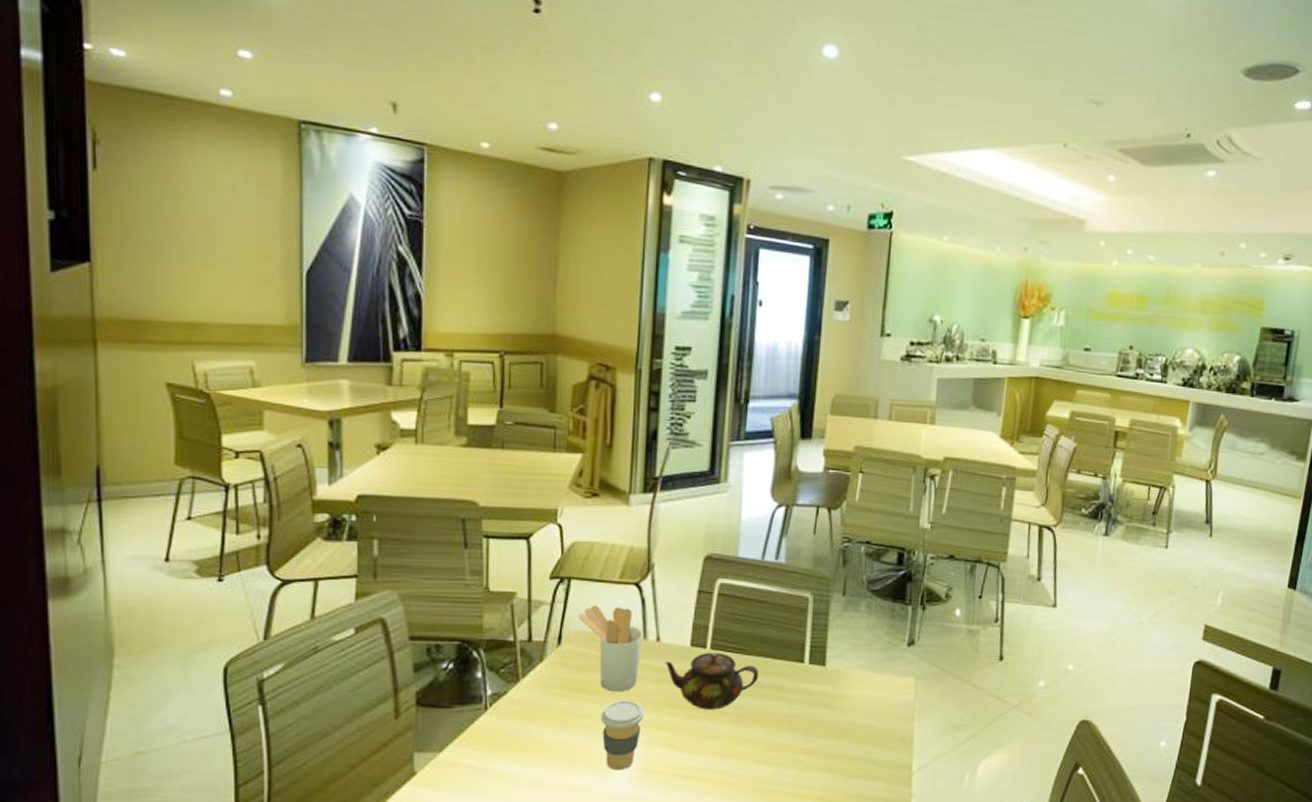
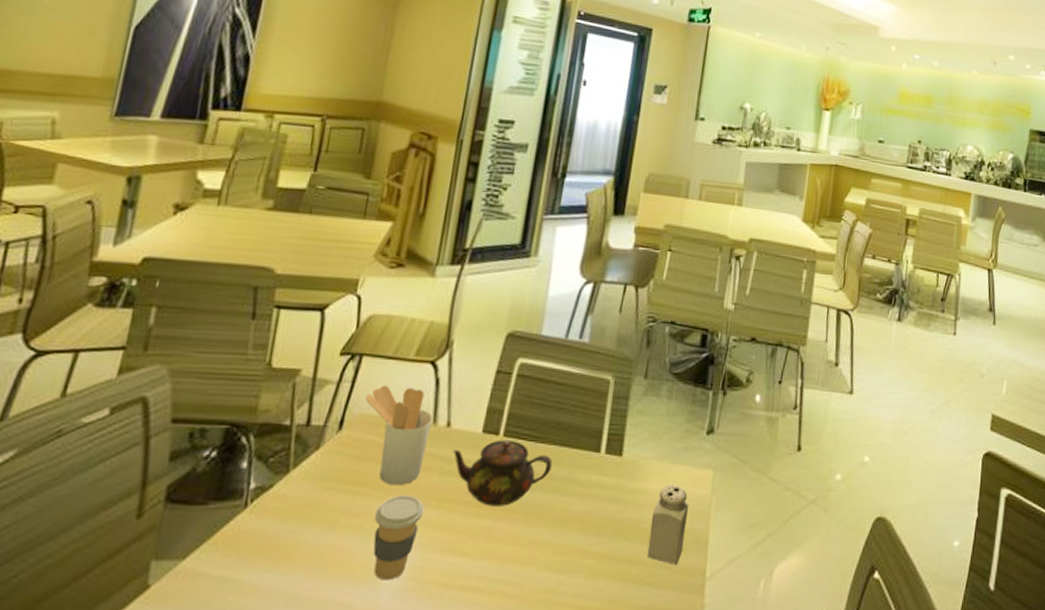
salt shaker: none [855,691,893,760] -> present [647,485,689,565]

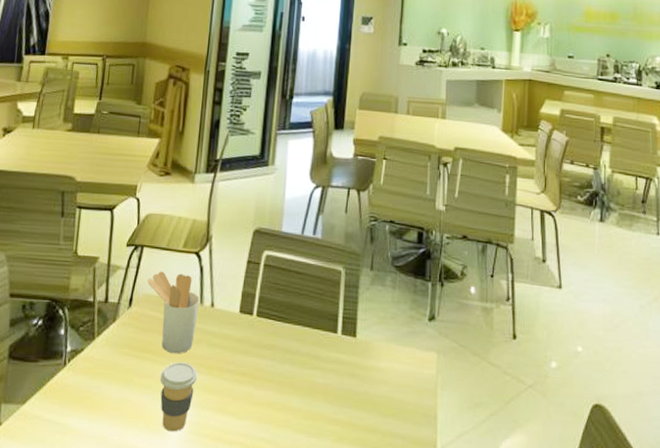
teapot: present [452,439,553,506] -> none [217,319,298,376]
salt shaker: present [647,485,689,565] -> none [383,364,418,436]

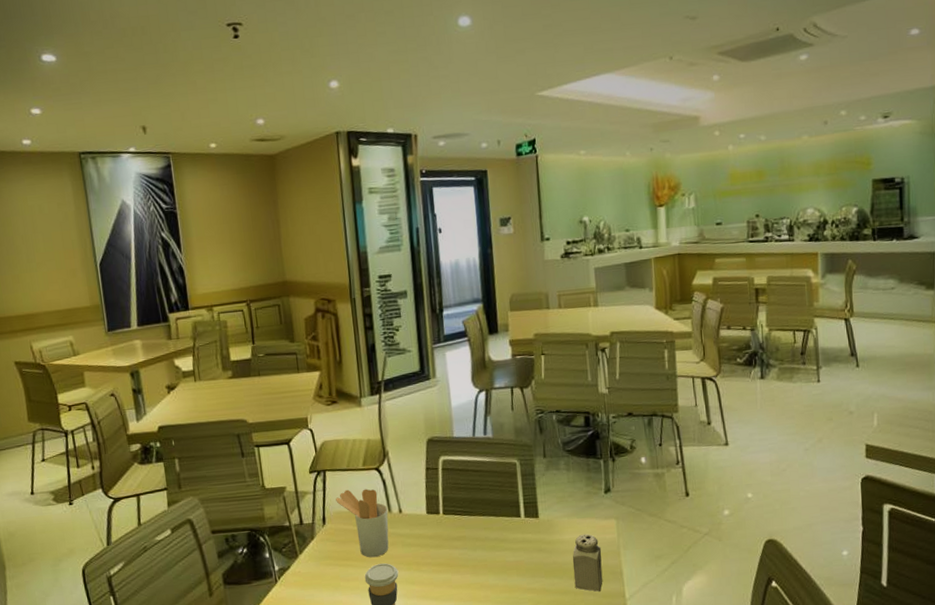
salt shaker: none [383,364,418,436] -> present [572,534,603,592]

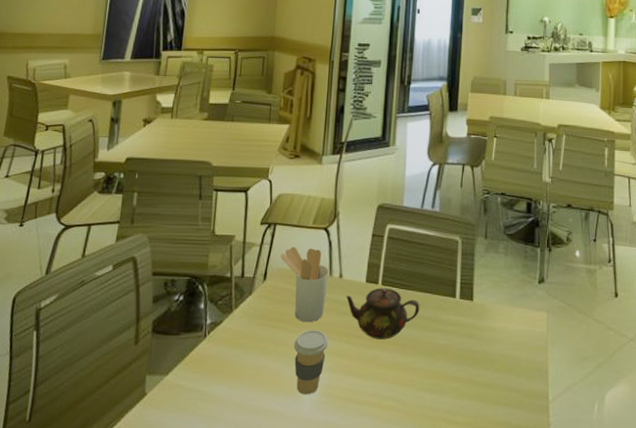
teapot: none [408,516,486,565] -> present [345,287,420,340]
salt shaker: present [572,534,603,592] -> none [500,324,530,389]

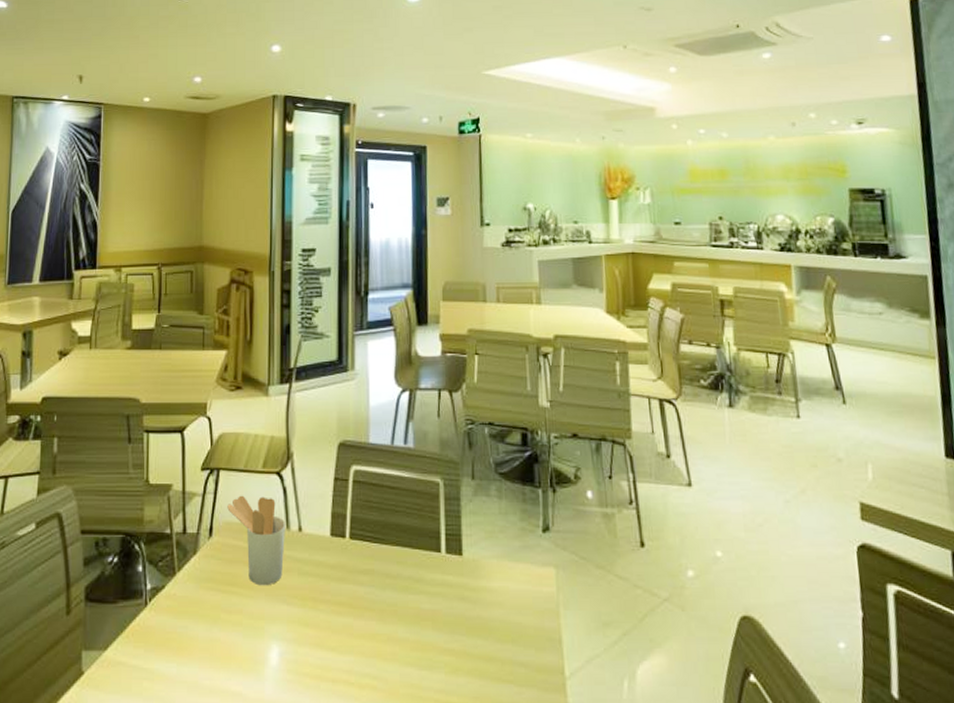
coffee cup: present [293,330,329,395] -> none [250,595,291,672]
teapot: present [345,287,420,340] -> none [307,542,398,604]

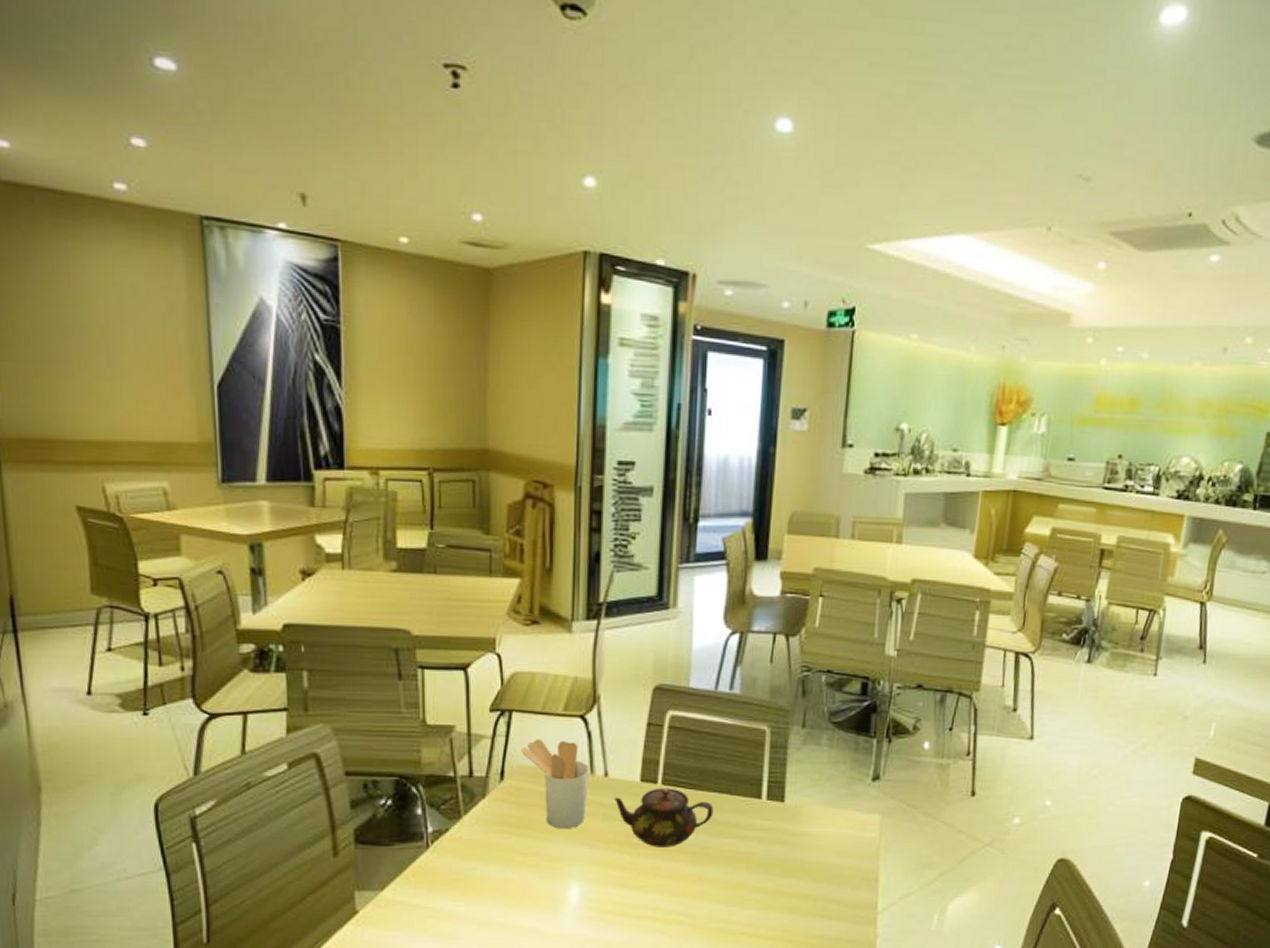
teapot: none [307,542,398,604] -> present [613,787,714,847]

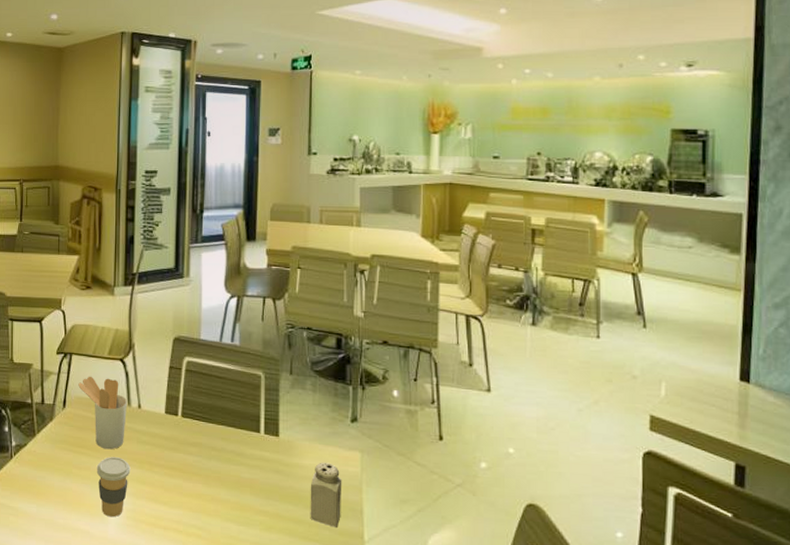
coffee cup: none [547,838,594,910] -> present [96,457,131,517]
teapot: present [613,787,714,847] -> none [145,419,222,470]
salt shaker: none [816,828,857,900] -> present [310,462,342,528]

